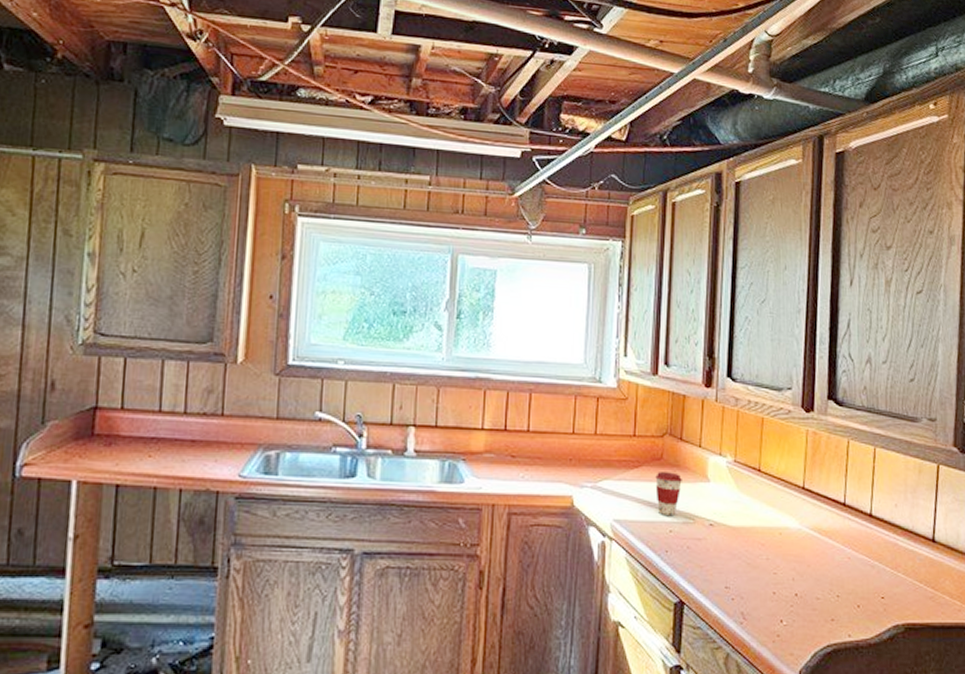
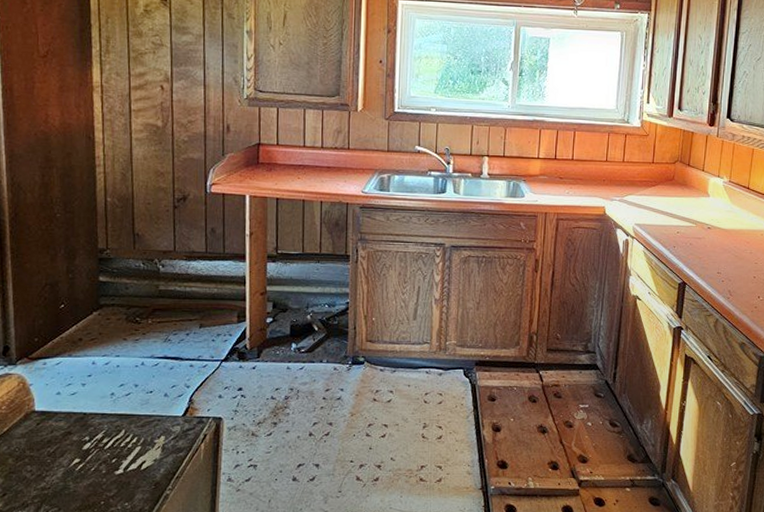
coffee cup: present [655,472,682,515] -> none [667,189,688,221]

